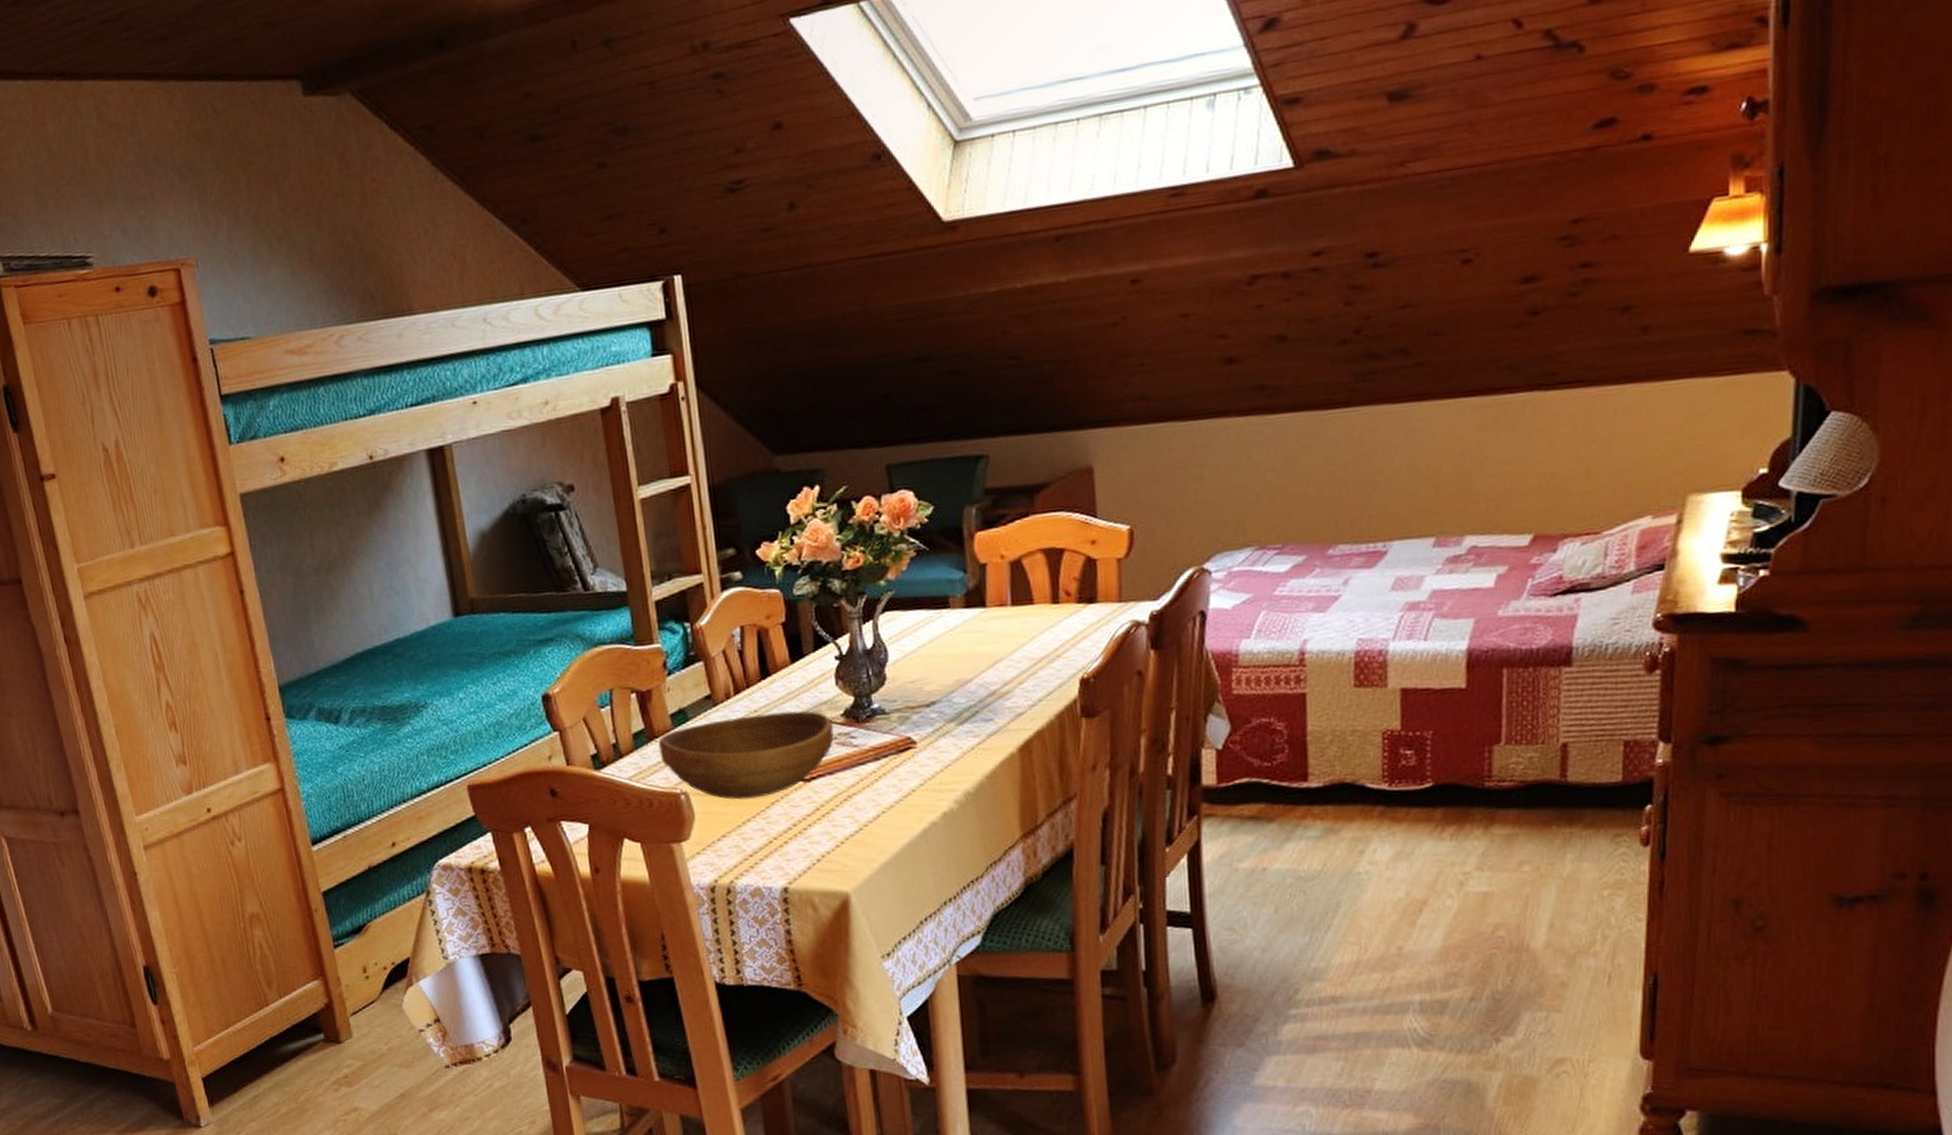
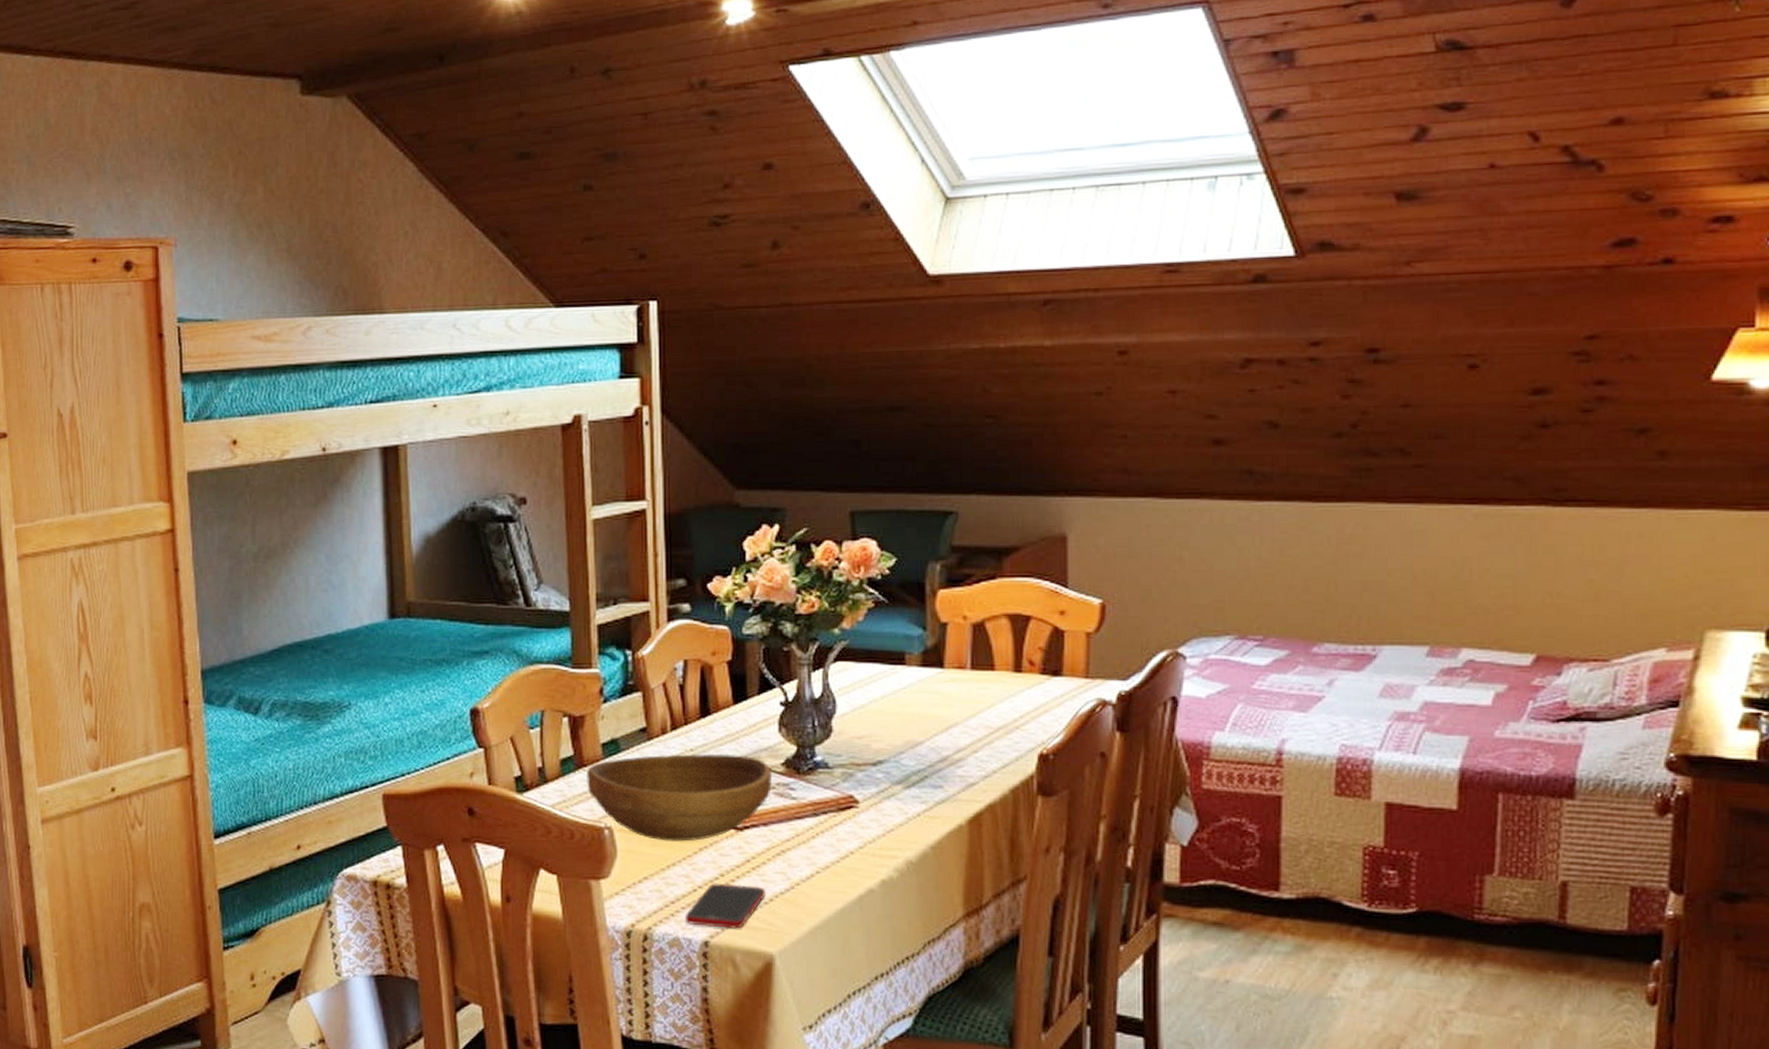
cell phone: none [763,832,837,875] -> present [684,883,765,929]

